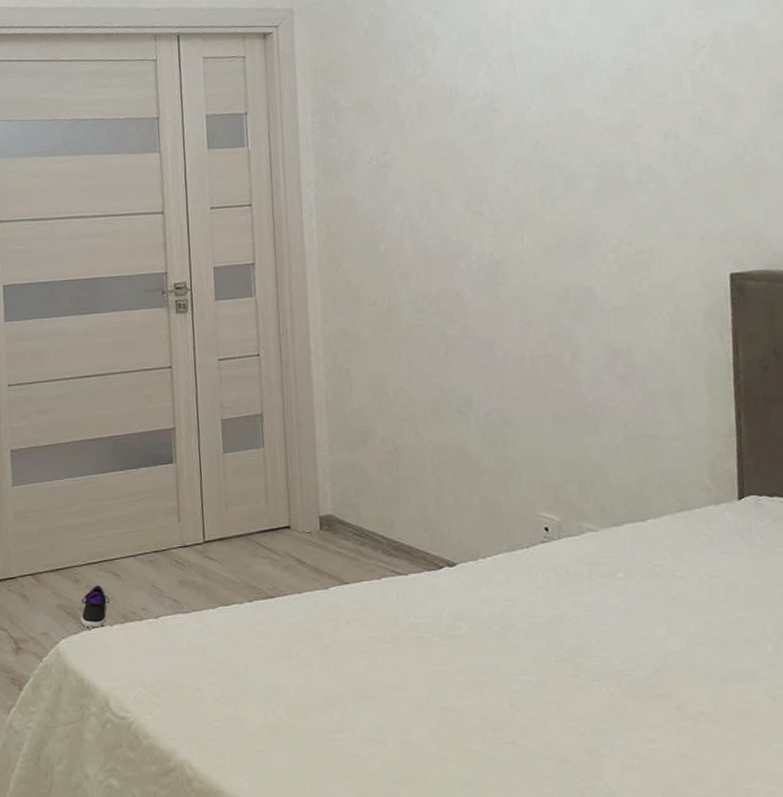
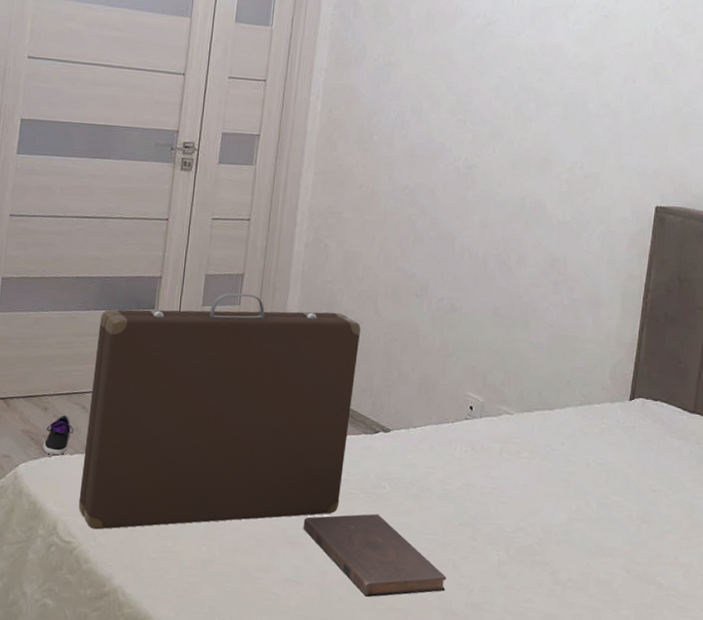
briefcase: none [117,433,412,702] -> present [78,293,361,530]
book: none [374,657,552,752] -> present [303,513,447,598]

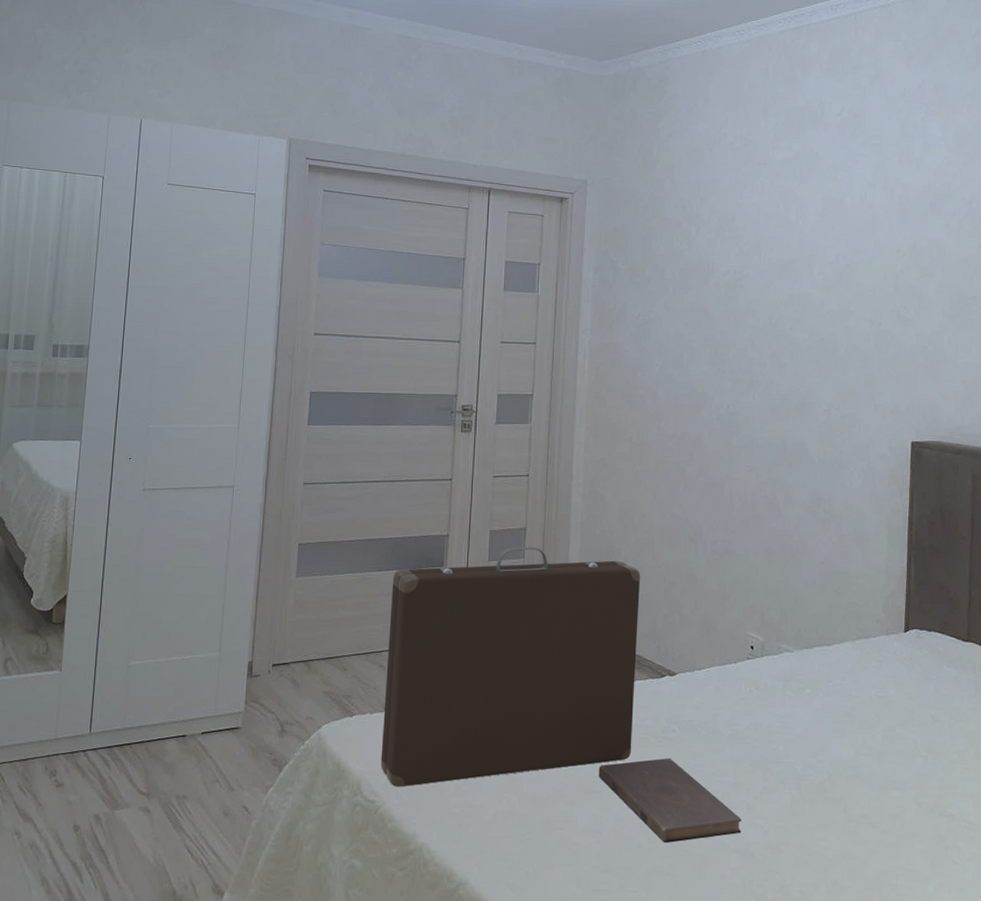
shoe: present [43,415,74,456] -> none [344,675,373,715]

